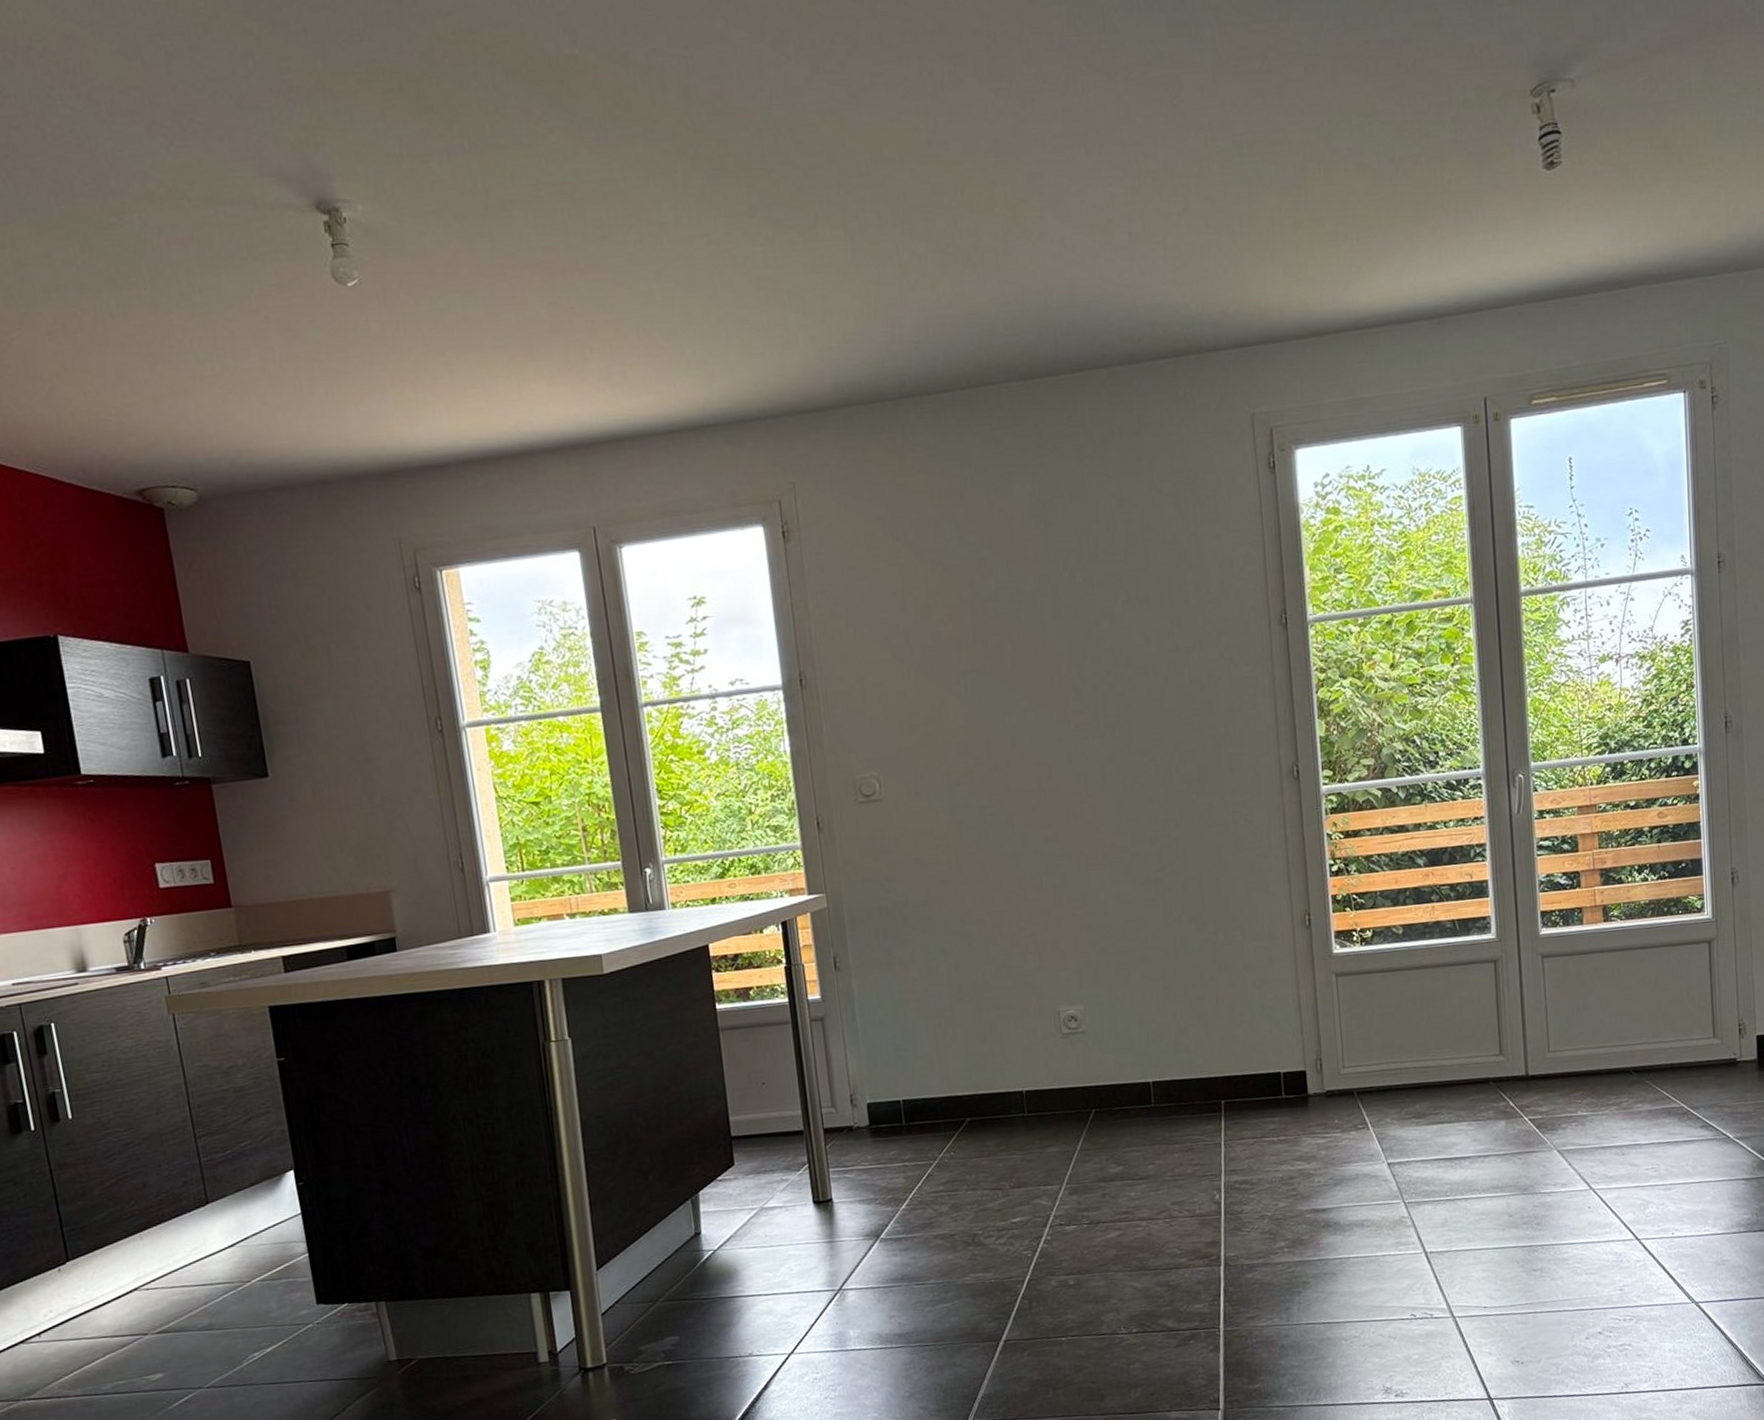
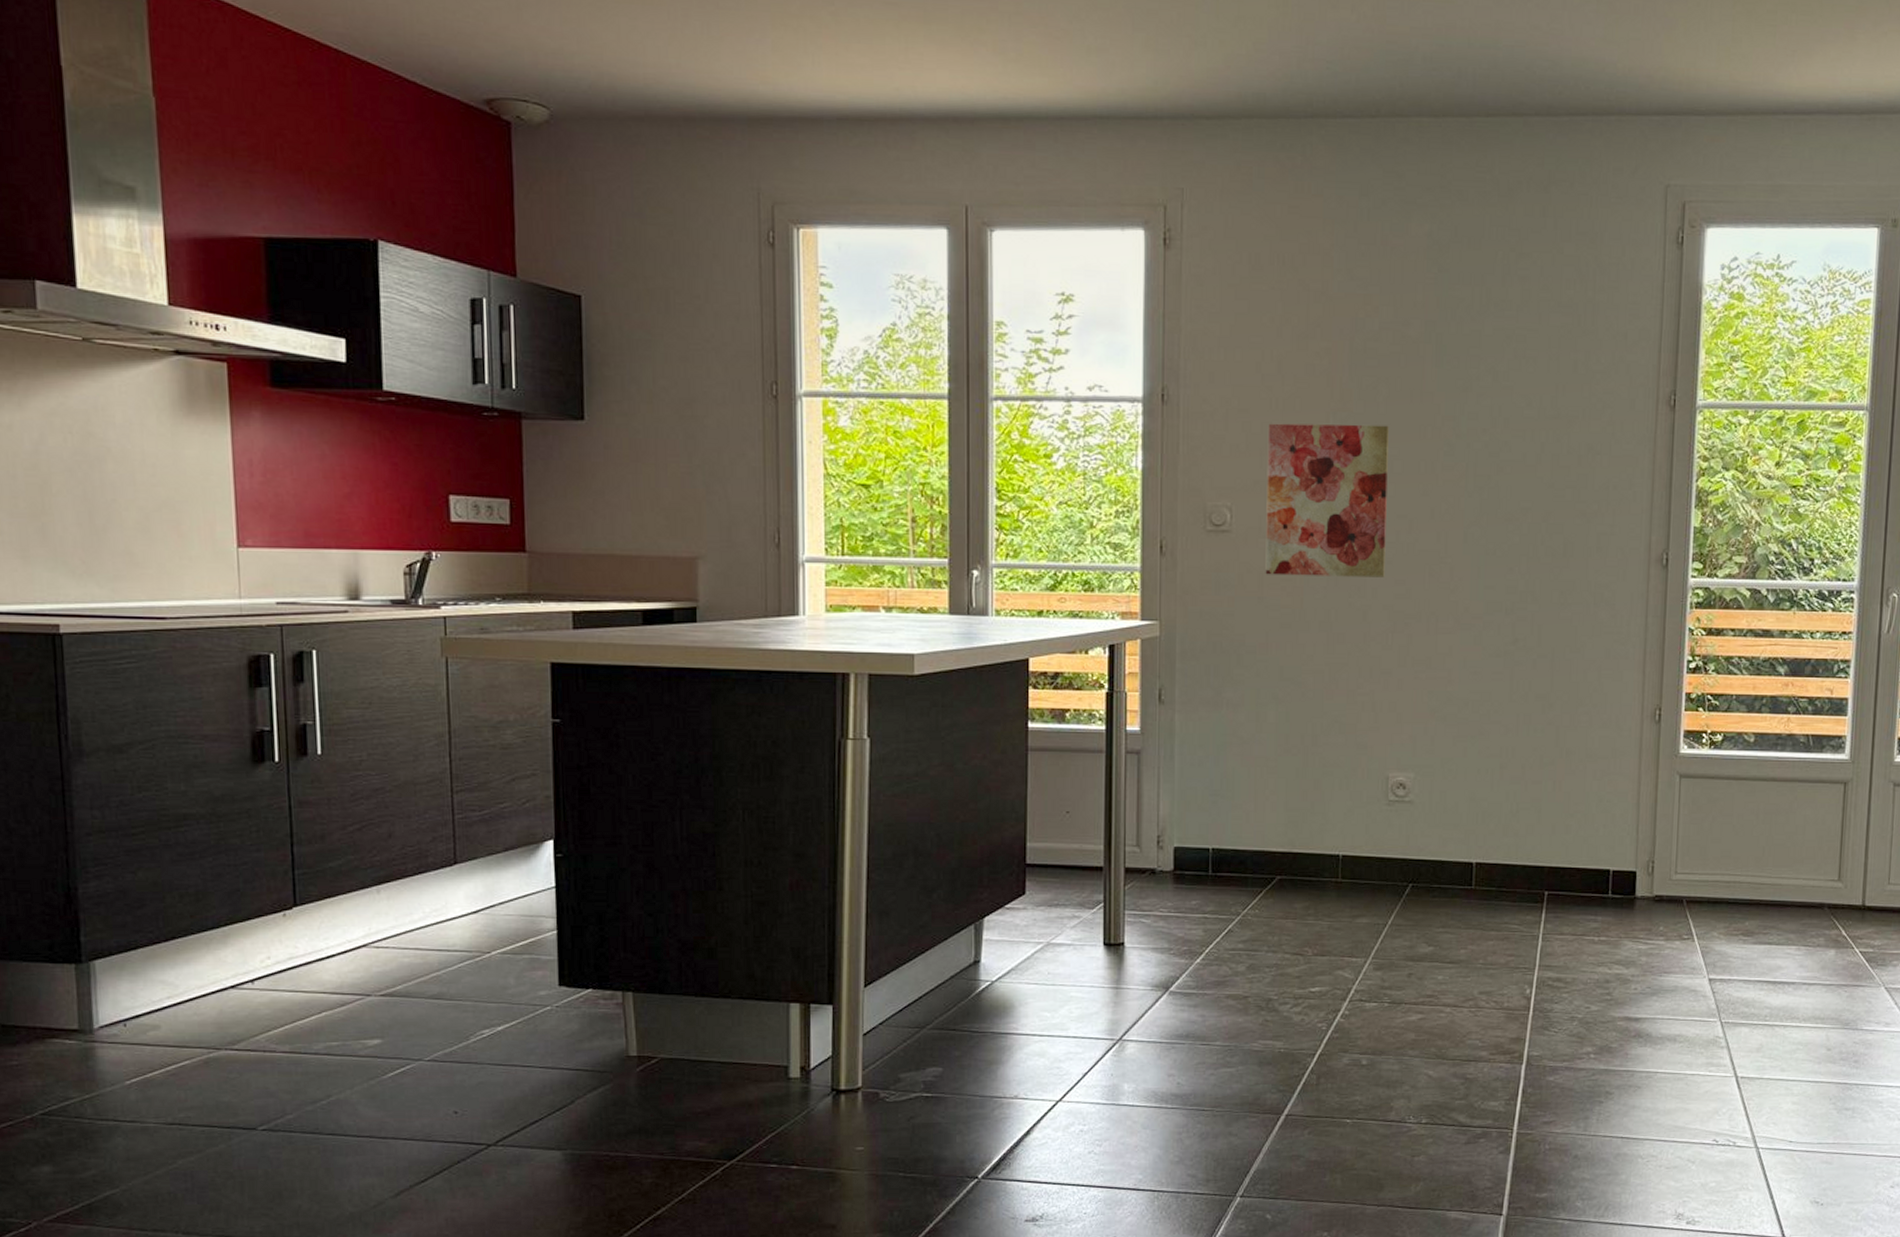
wall art: none [903,679,1032,837] -> present [1265,423,1389,578]

